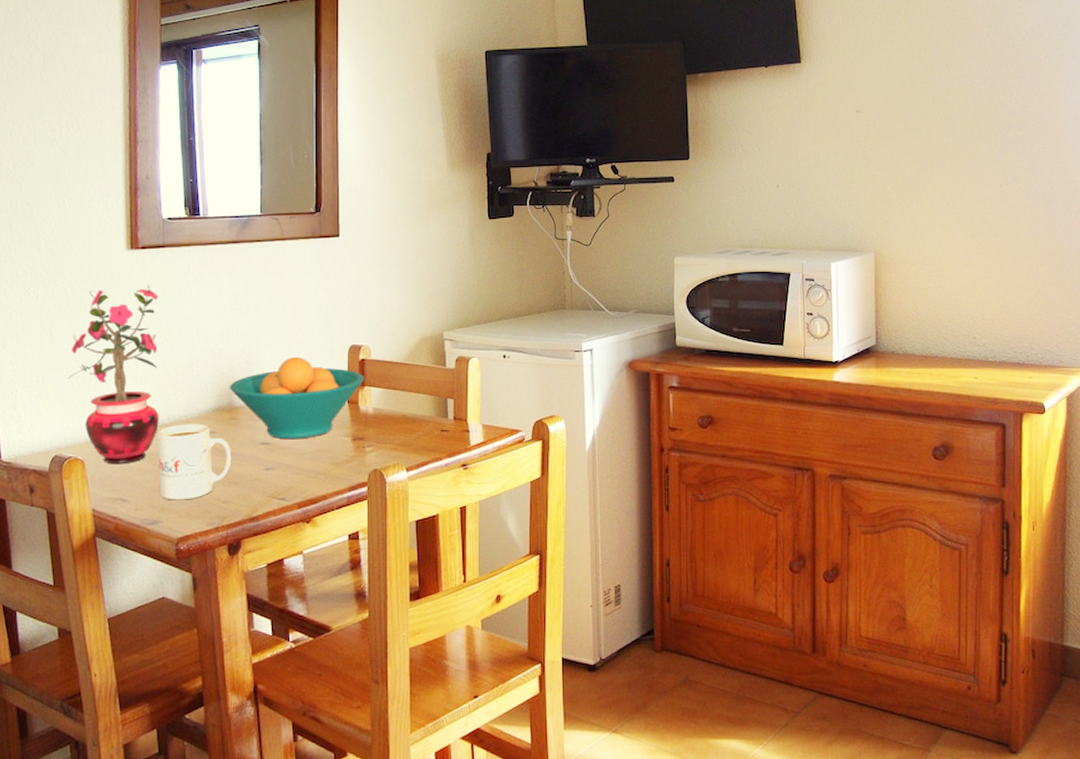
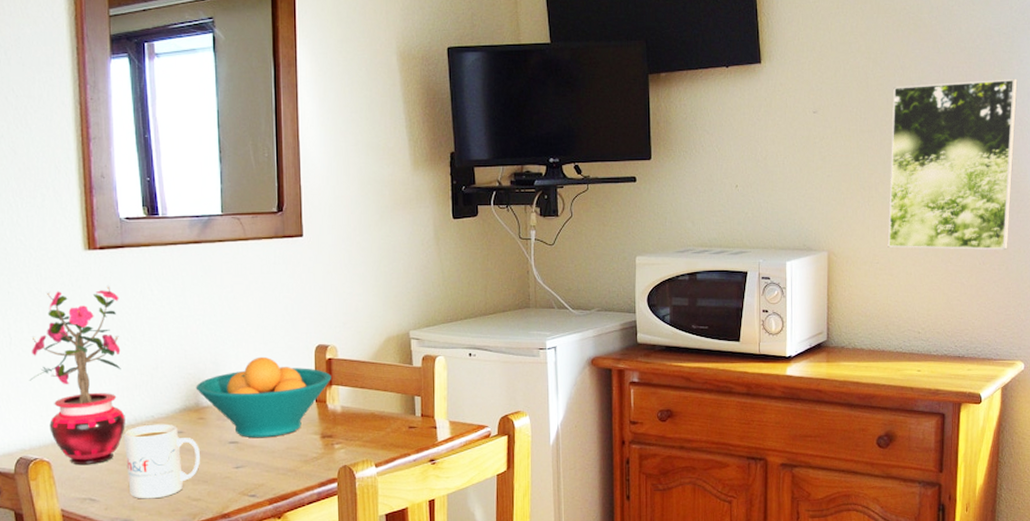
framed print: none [937,75,1071,252] -> present [887,78,1018,251]

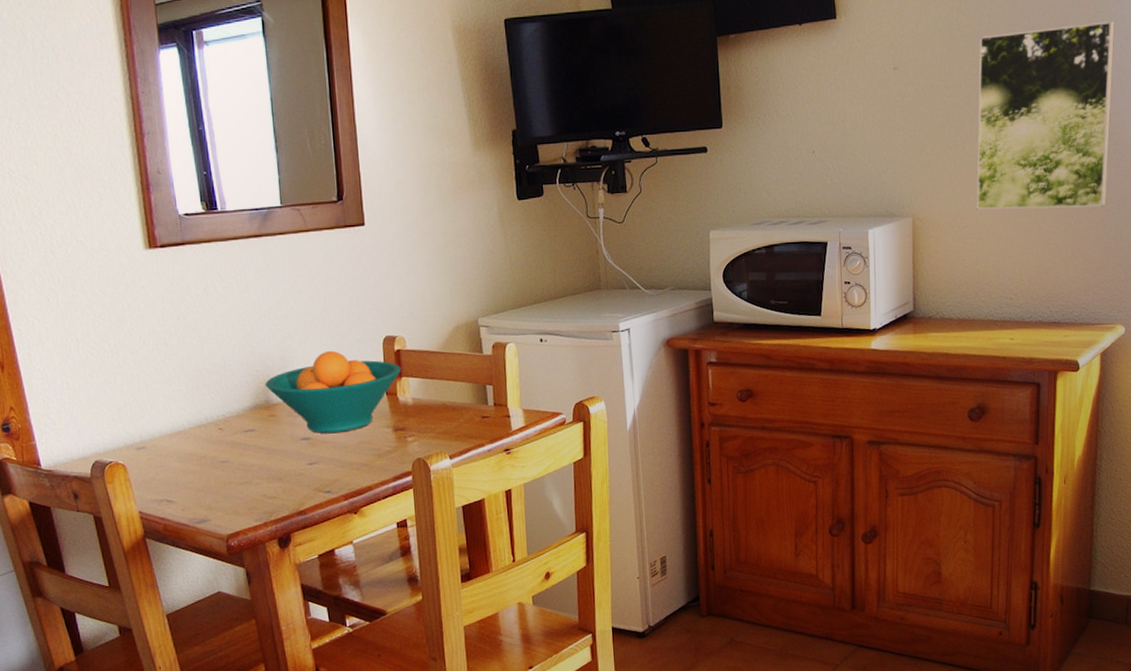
potted plant: present [29,286,125,465] -> none [99,285,197,467]
mug: present [124,424,201,499] -> none [196,422,274,499]

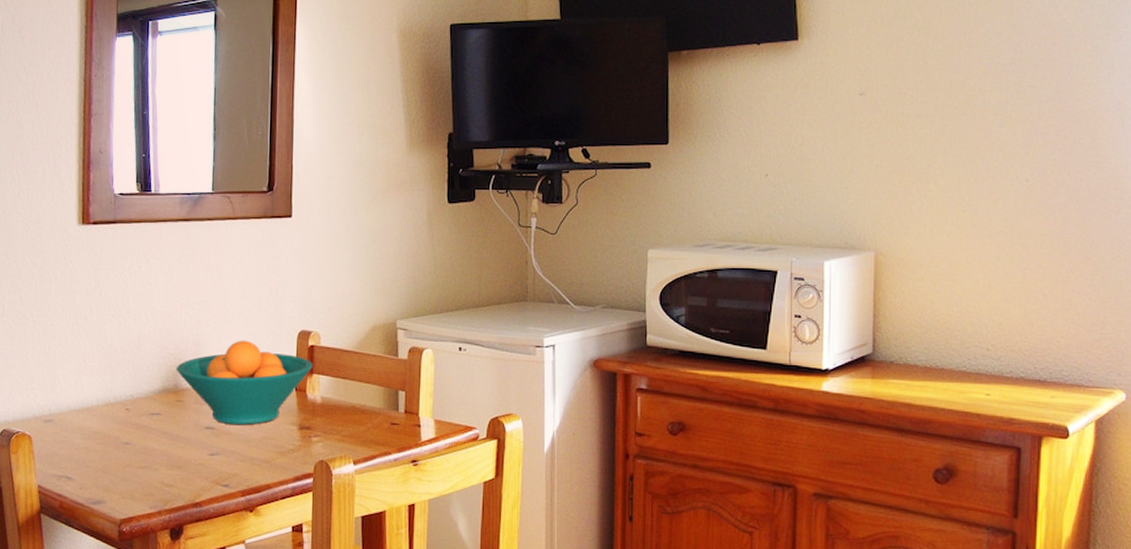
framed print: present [976,20,1115,210] -> none [949,56,1116,257]

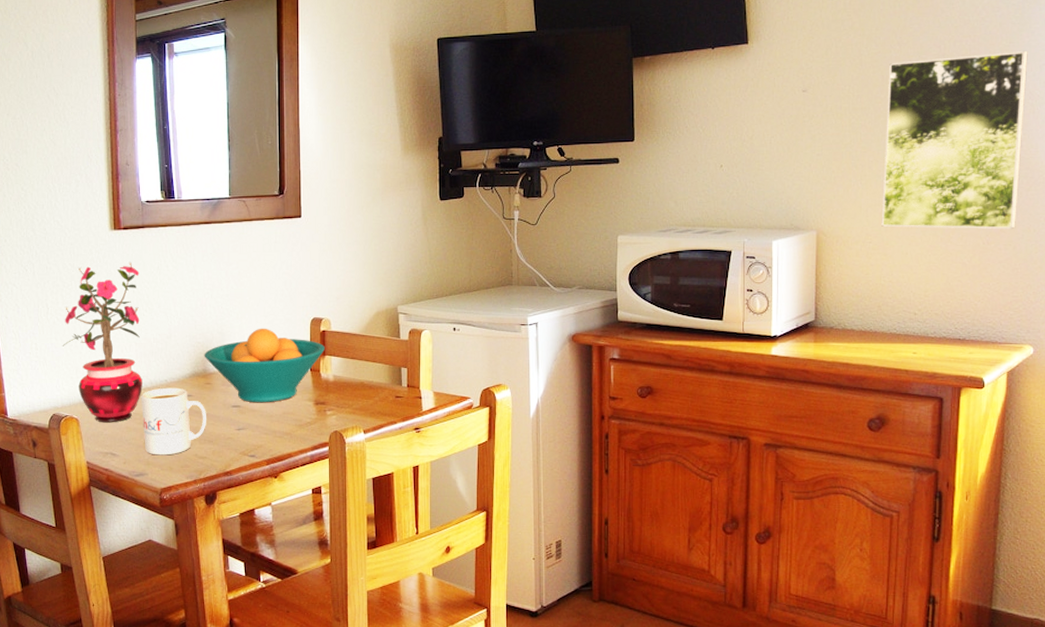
potted plant: none [17,261,108,442] -> present [62,263,142,423]
mug: none [103,404,177,482] -> present [141,387,207,455]
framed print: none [949,56,1116,257] -> present [881,50,1028,230]

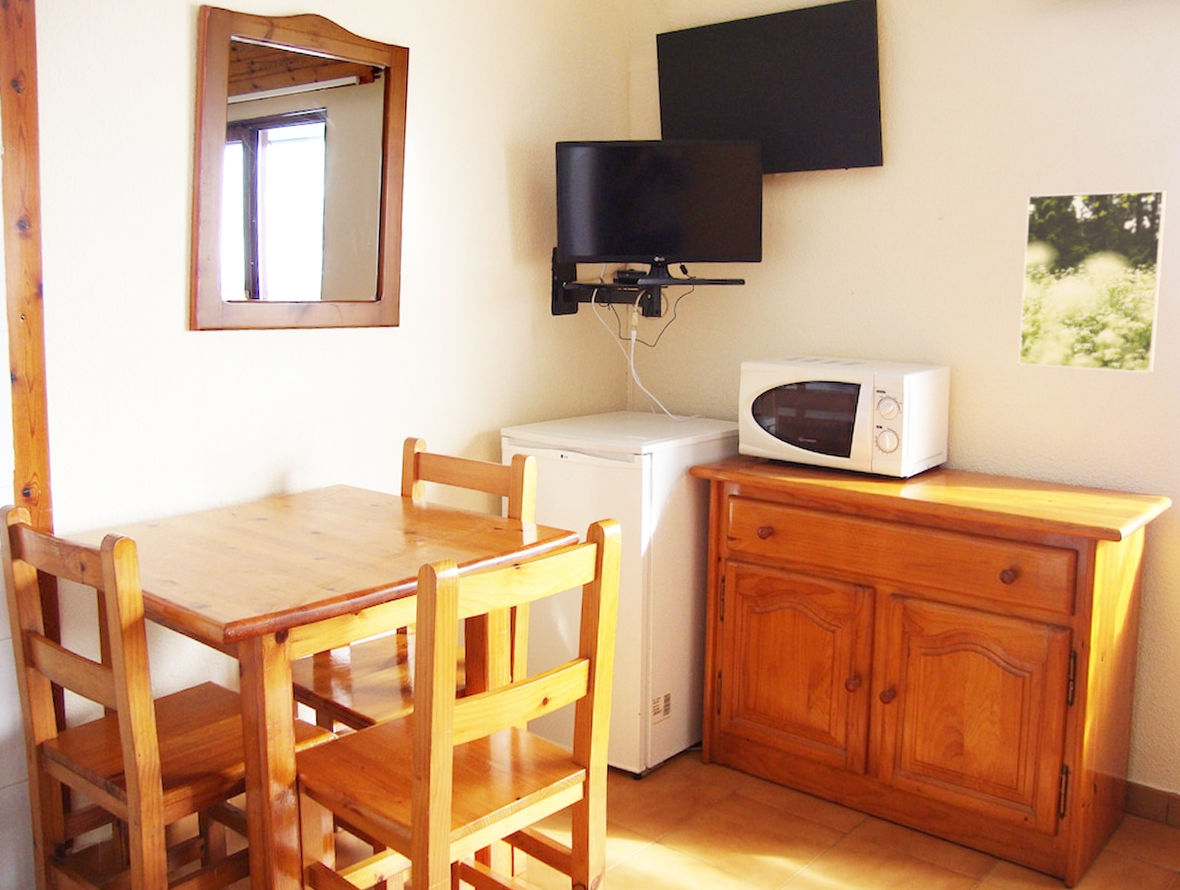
potted plant: present [62,263,142,423] -> none [122,368,215,547]
mug: present [141,387,207,455] -> none [208,509,283,586]
fruit bowl: present [204,328,325,403] -> none [282,446,419,530]

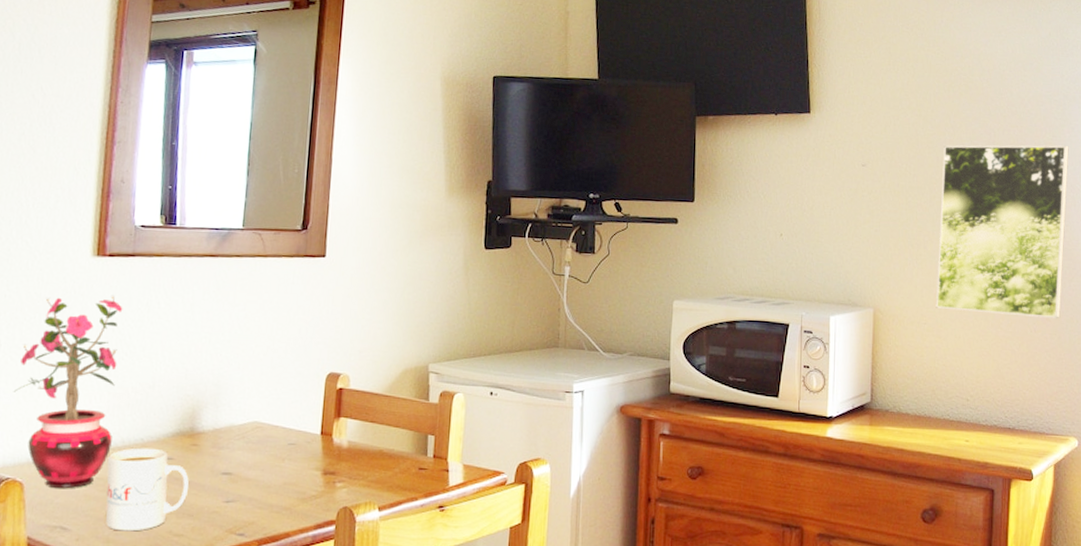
potted plant: none [122,368,215,547] -> present [13,296,123,489]
mug: none [208,509,283,586] -> present [106,448,189,532]

